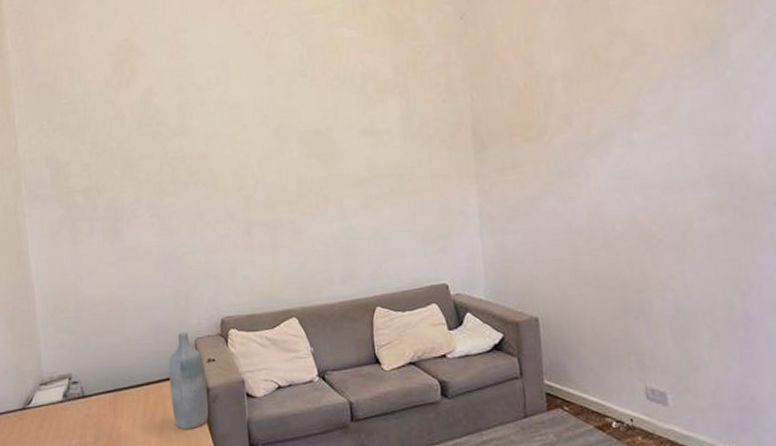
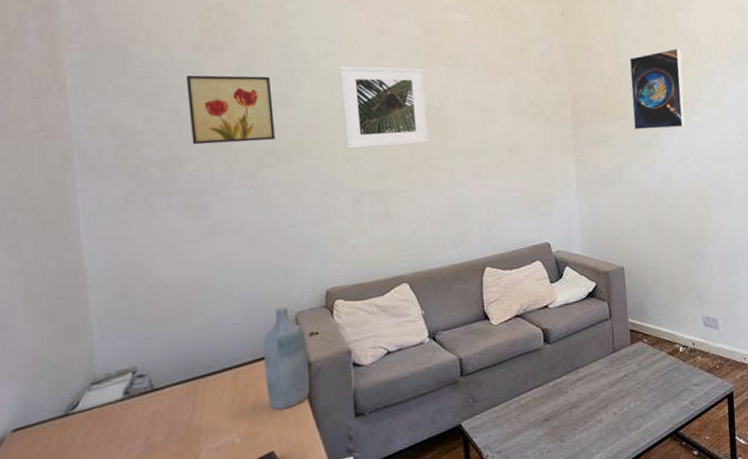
wall art: none [101,107,174,175] -> present [185,75,275,145]
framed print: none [228,90,316,178] -> present [339,65,429,149]
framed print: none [546,47,623,153] -> present [629,48,686,130]

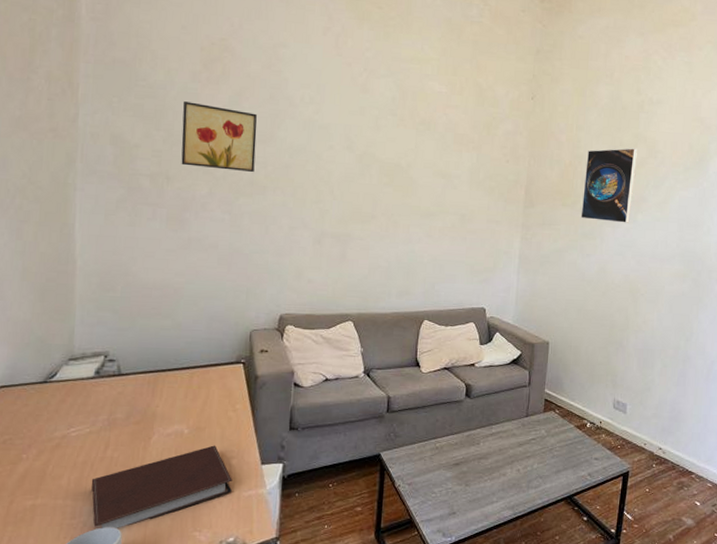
bottle: present [263,306,310,410] -> none [216,323,256,412]
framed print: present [339,65,429,149] -> none [316,114,395,198]

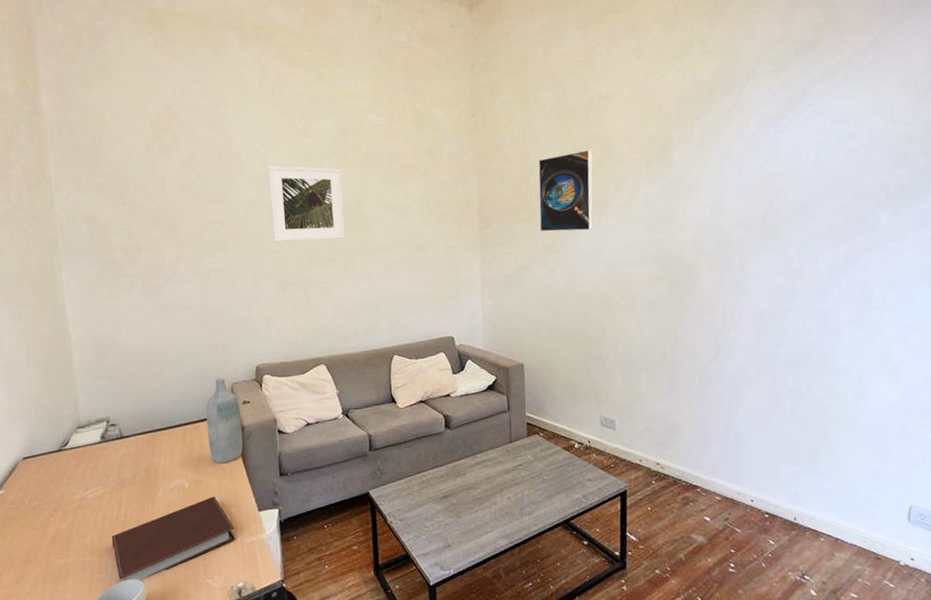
wall art: present [181,101,257,172] -> none [141,173,214,234]
bottle: none [216,323,256,412] -> present [206,377,243,464]
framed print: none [316,114,395,198] -> present [267,165,345,242]

